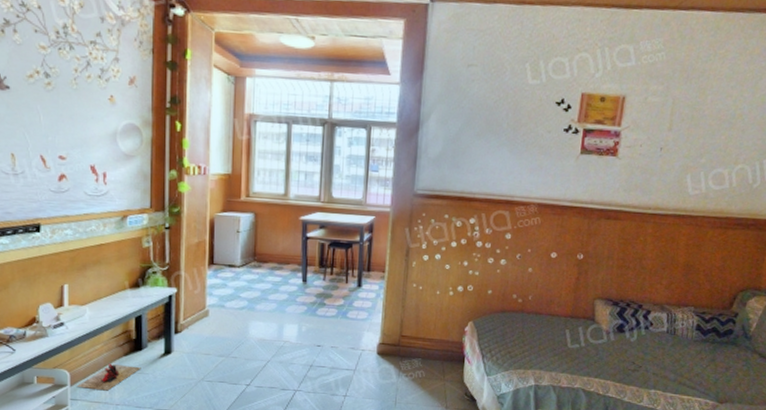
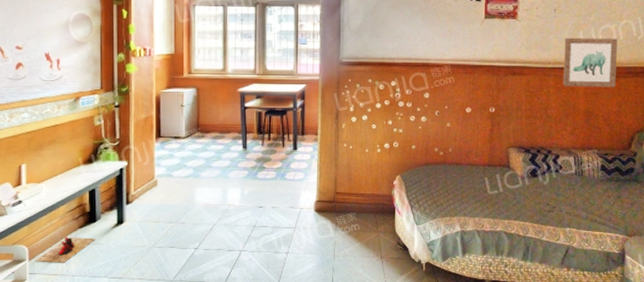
wall art: none [662,180,730,240] -> present [563,37,618,88]

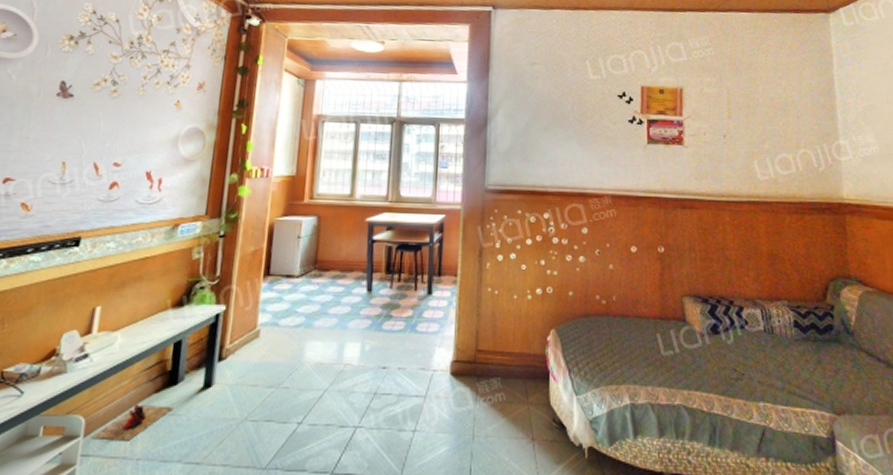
wall art: present [563,37,618,88] -> none [738,167,800,226]

